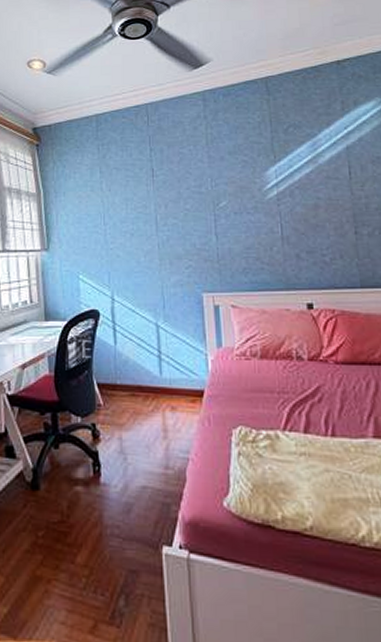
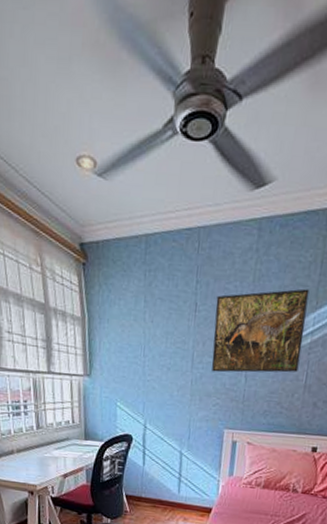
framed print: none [172,145,271,233] -> present [211,288,310,373]

